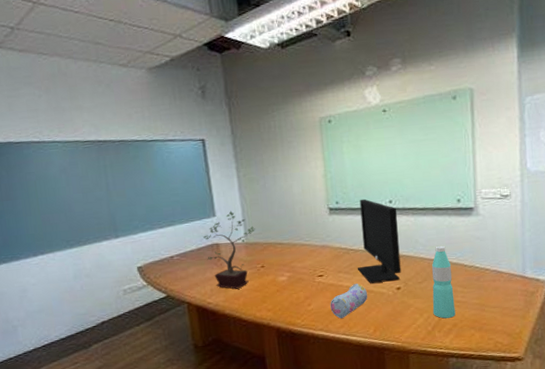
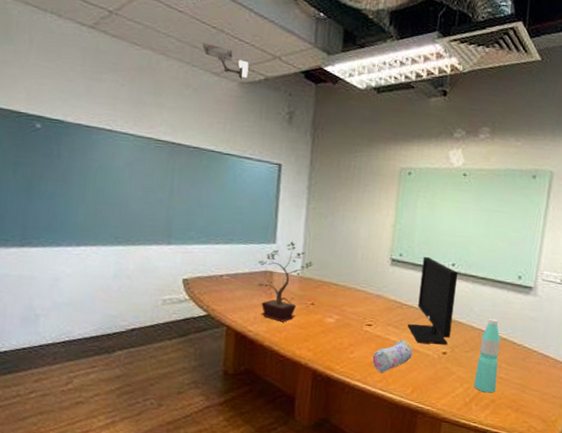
security camera: none [104,37,154,65] -> present [202,42,249,79]

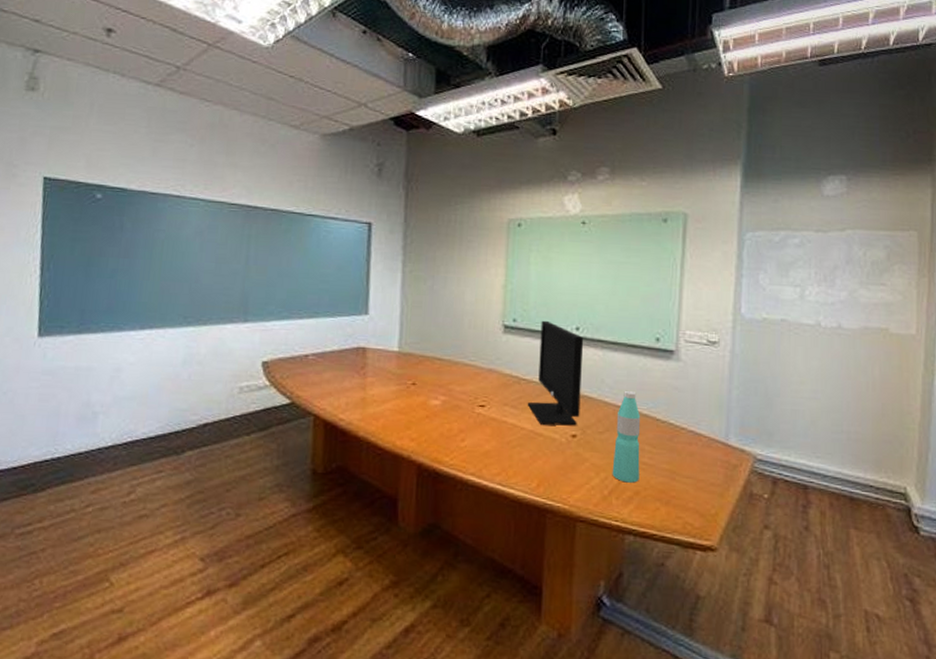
security camera: present [202,42,249,79] -> none [279,93,331,131]
potted plant: present [257,241,313,322] -> none [348,311,413,407]
pencil case: present [372,340,413,373] -> none [488,422,536,463]

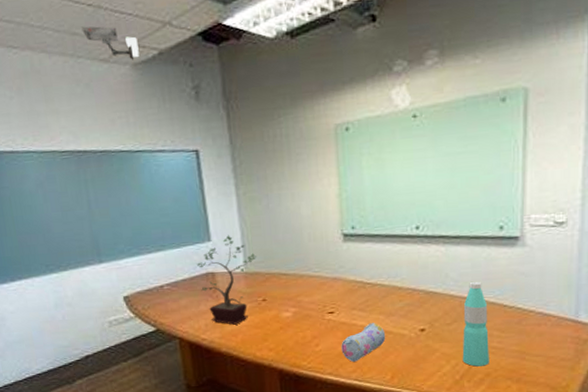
security camera: none [279,93,331,131] -> present [81,26,139,60]
potted plant: none [348,311,413,407] -> present [197,235,256,325]
pencil case: none [488,422,536,463] -> present [341,323,386,362]
monitor: present [527,320,584,426] -> none [374,223,427,323]

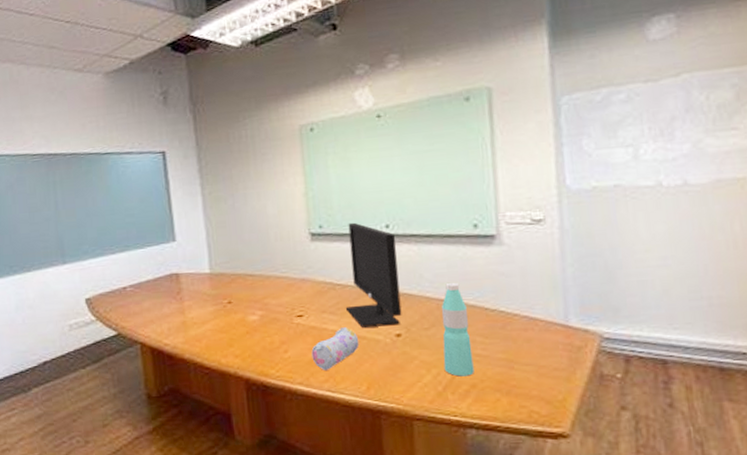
security camera: present [81,26,139,60] -> none [59,40,111,70]
potted plant: present [197,235,256,325] -> none [161,235,222,329]
monitor: none [374,223,427,323] -> present [345,222,402,328]

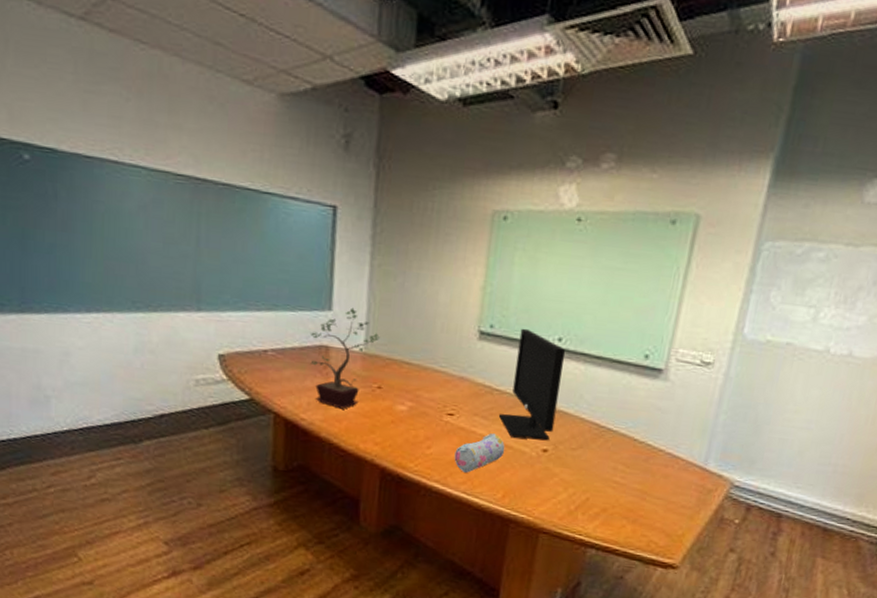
potted plant: none [161,235,222,329] -> present [310,307,380,409]
water bottle: present [441,282,474,377] -> none [580,407,618,500]

